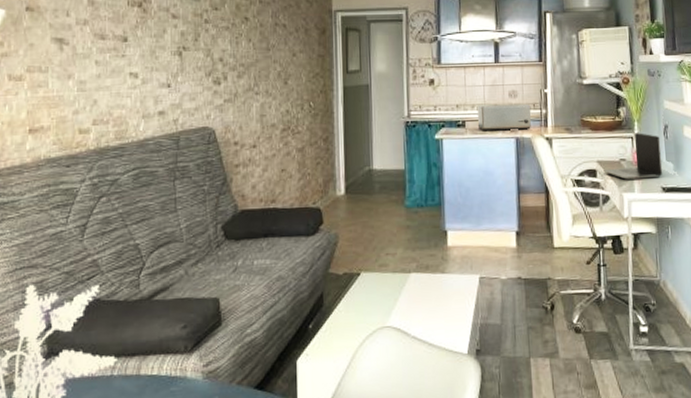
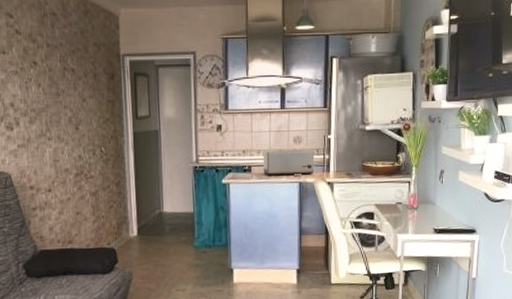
laptop computer: present [603,133,663,181] -> none [380,177,436,223]

